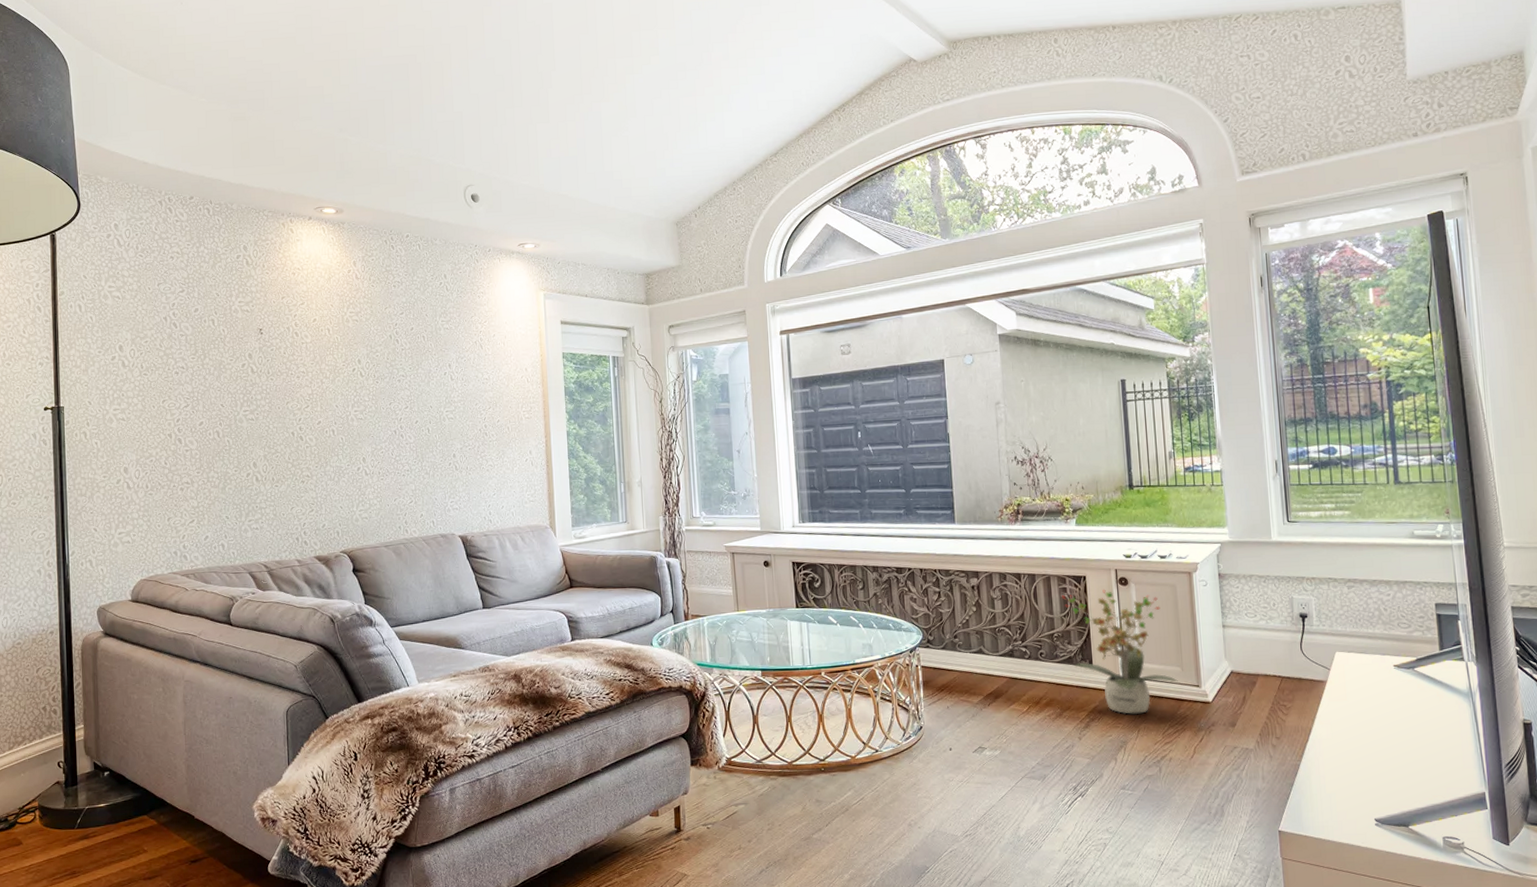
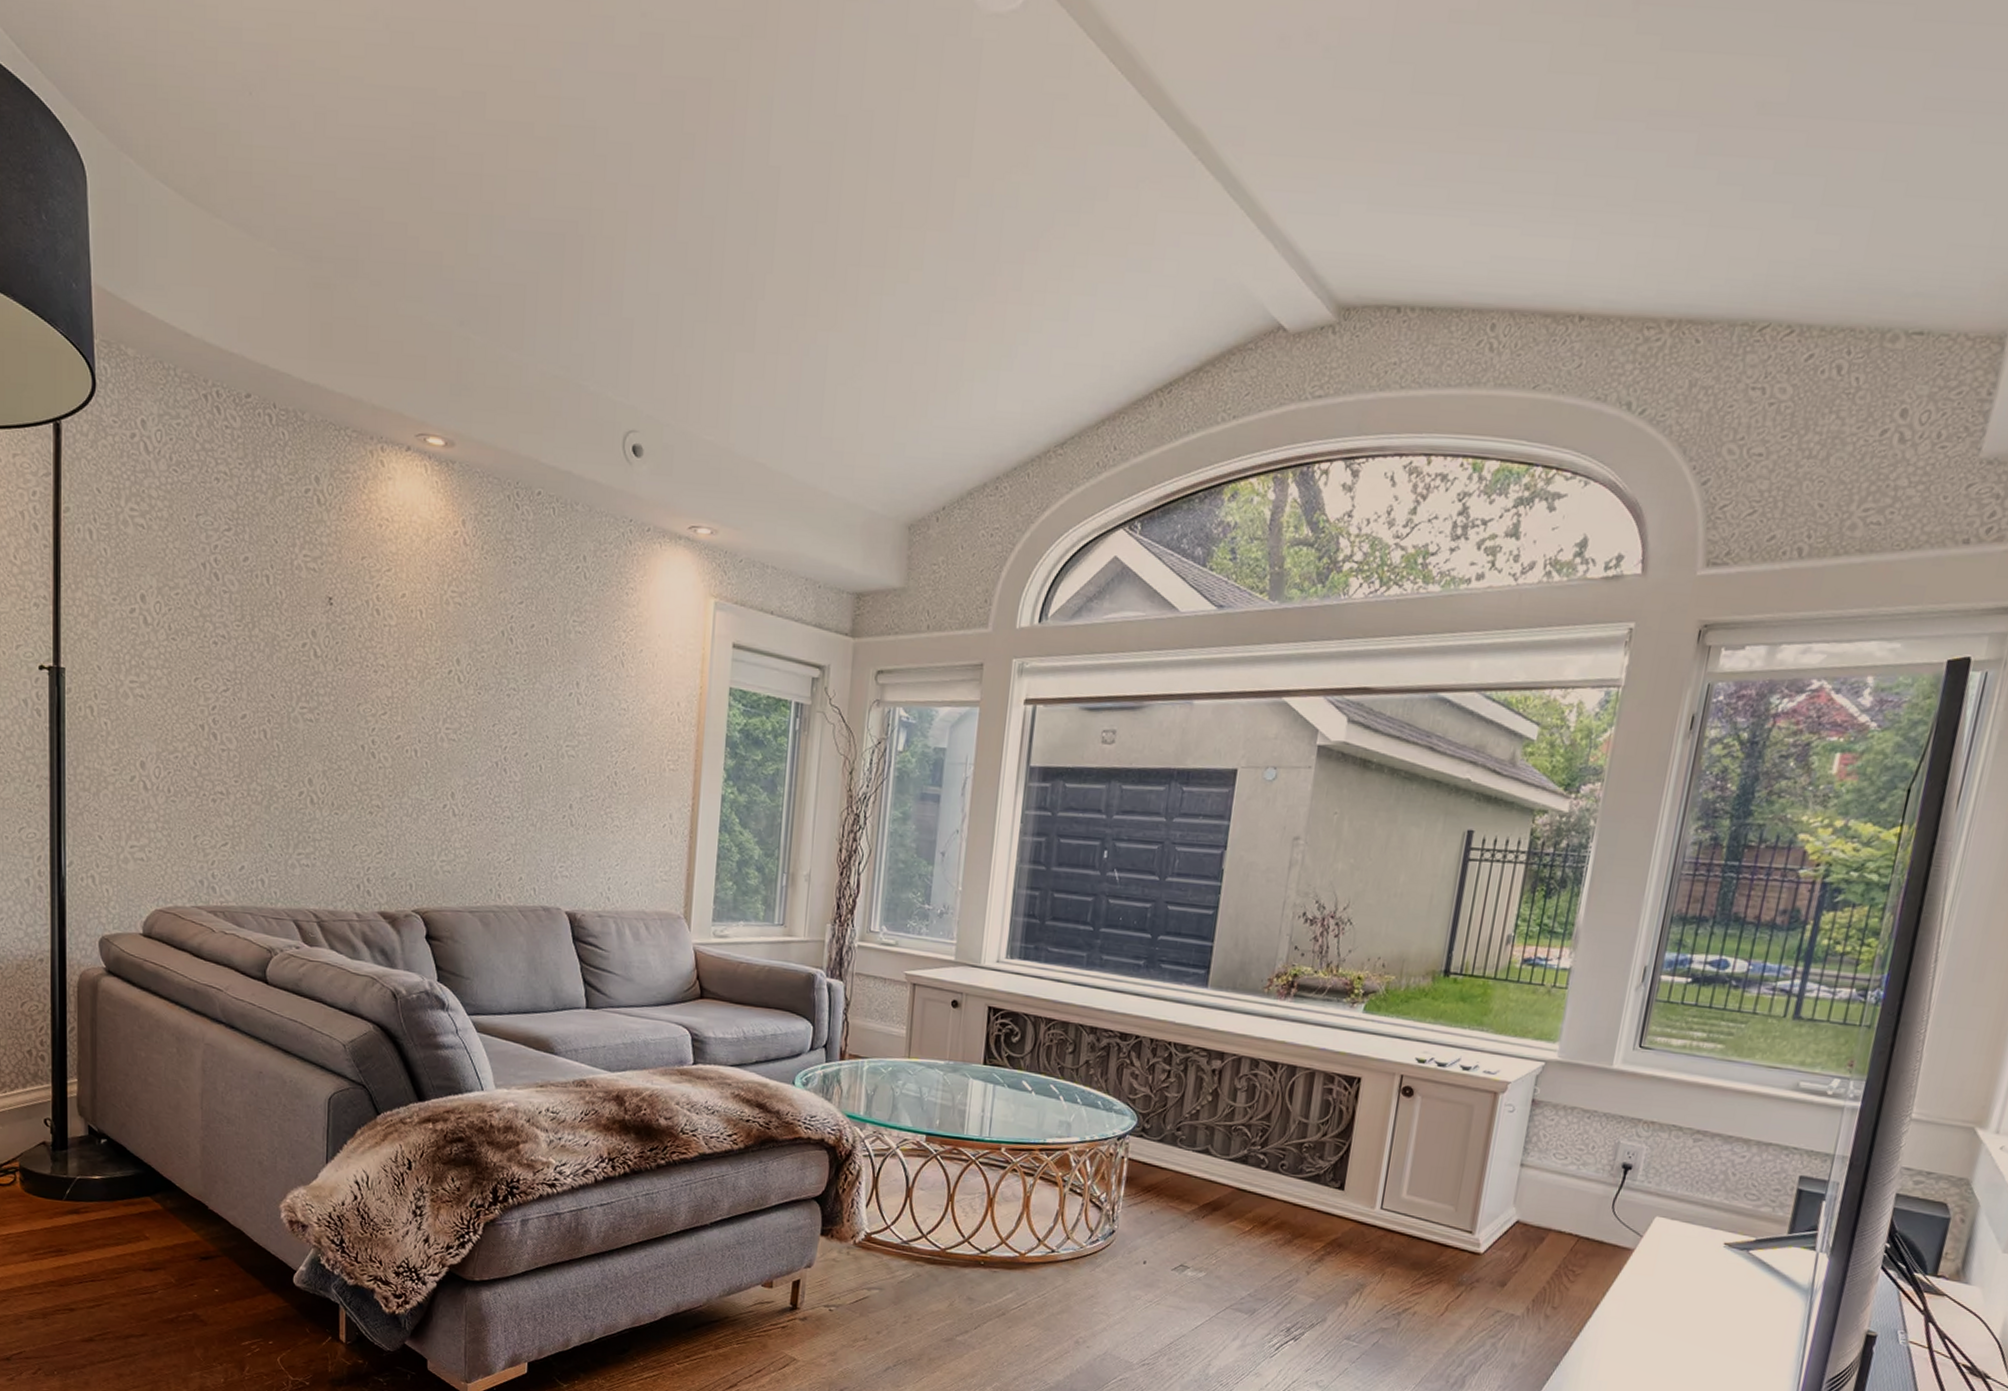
potted plant: present [1061,589,1178,715] -> none [1320,1097,1447,1255]

